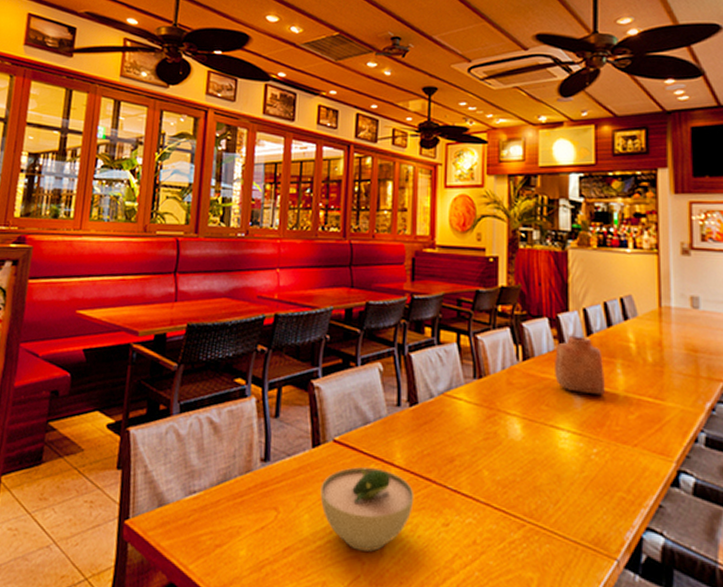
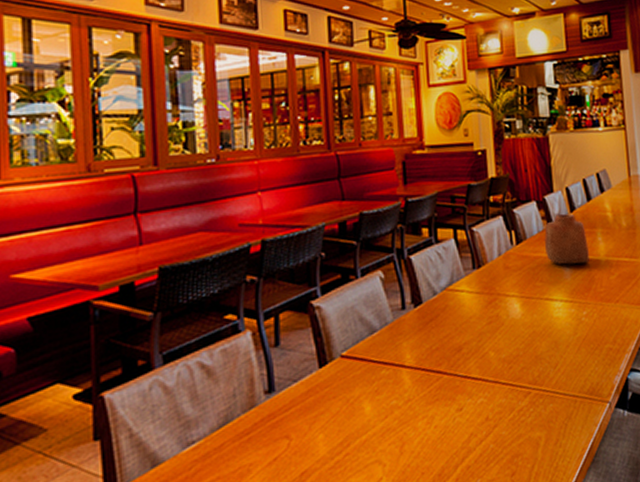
soup bowl: present [320,466,415,552] -> none [332,372,428,455]

